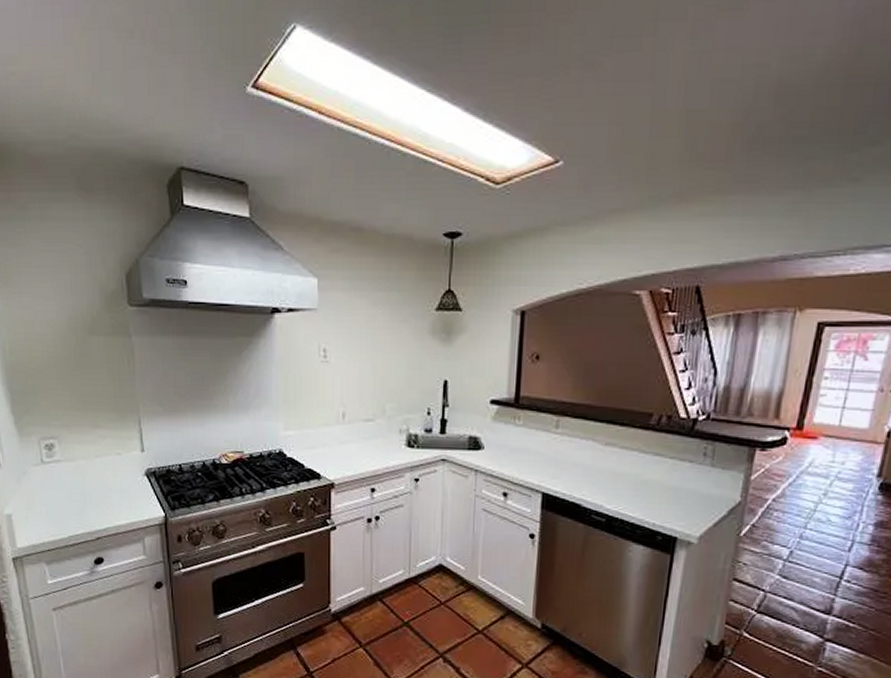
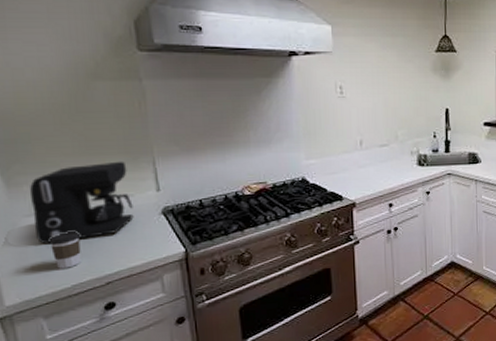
coffee maker: none [37,418,121,494] -> present [30,161,134,244]
coffee cup: none [51,484,77,519] -> present [49,231,82,269]

